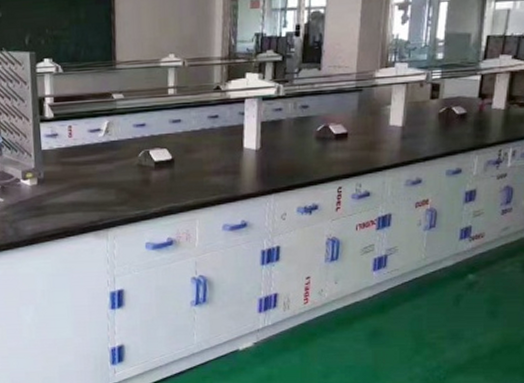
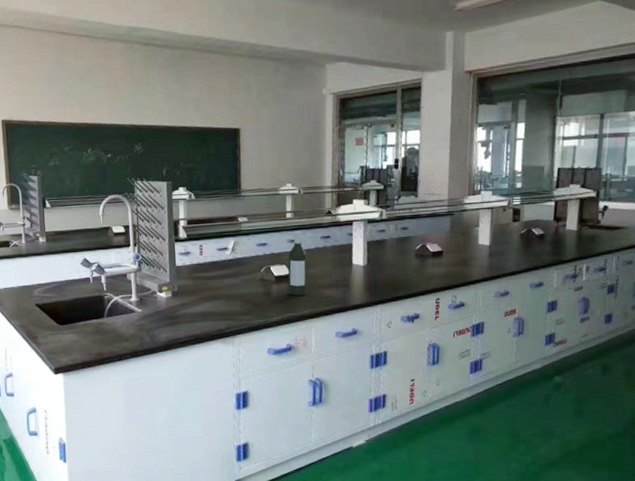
bottle: none [169,110,192,184] -> present [288,231,308,296]

